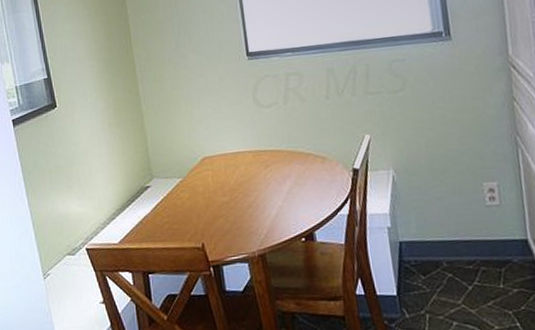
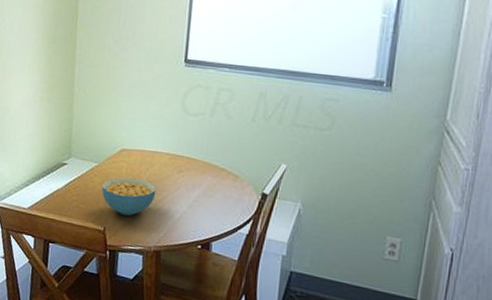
cereal bowl: none [190,183,248,226] -> present [101,177,157,216]

